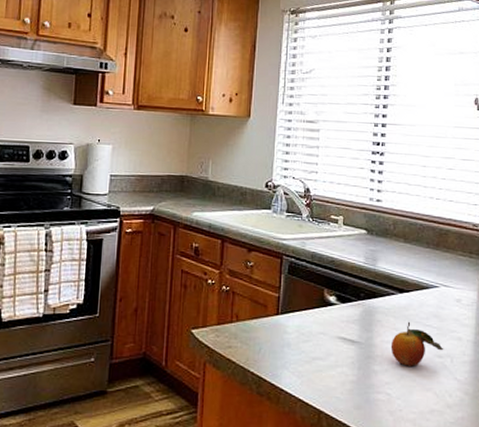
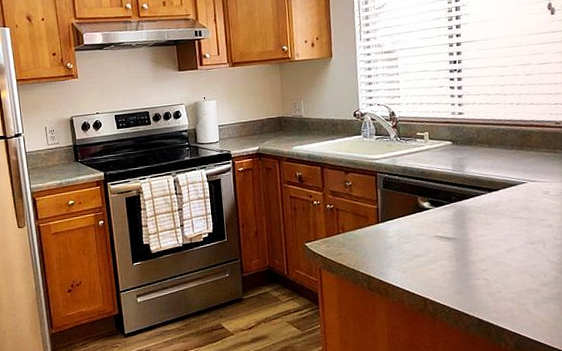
fruit: present [390,321,444,366] -> none [484,216,536,255]

